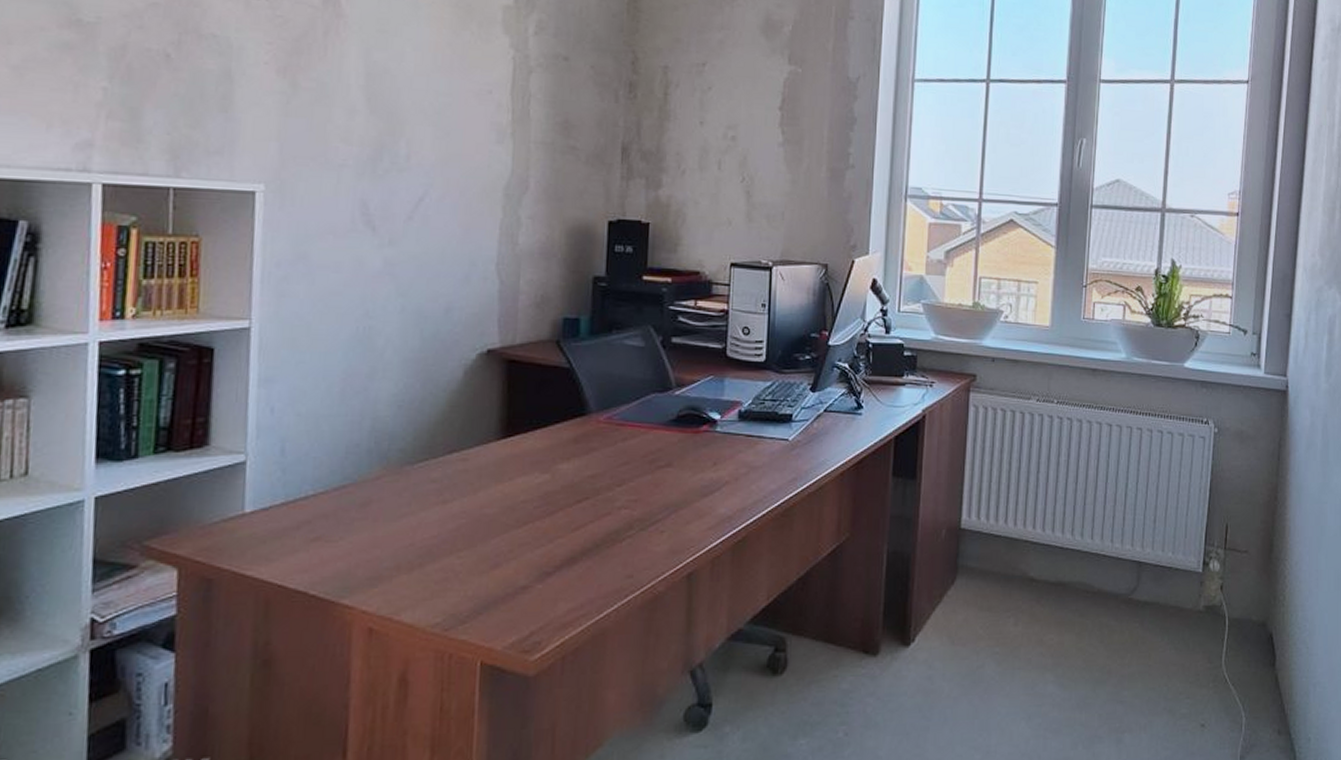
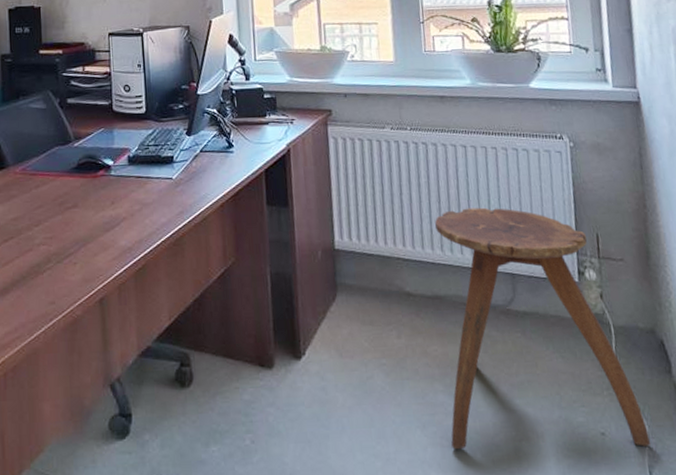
stool: none [1055,491,1246,742] -> present [434,207,651,450]

